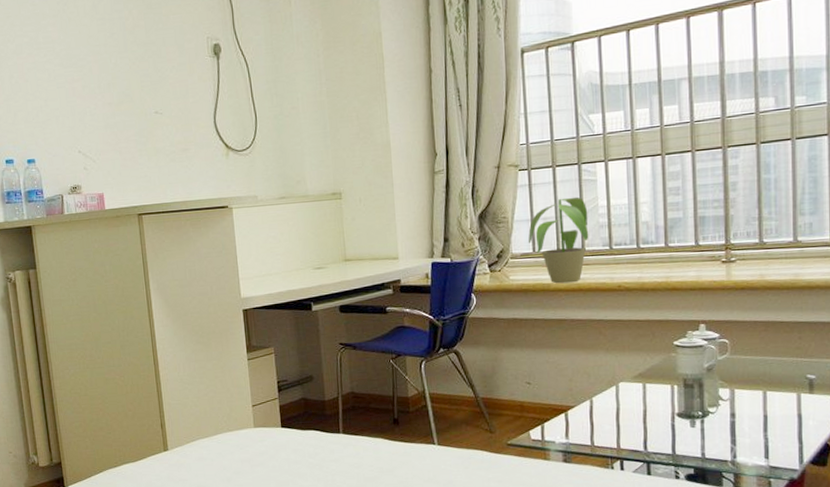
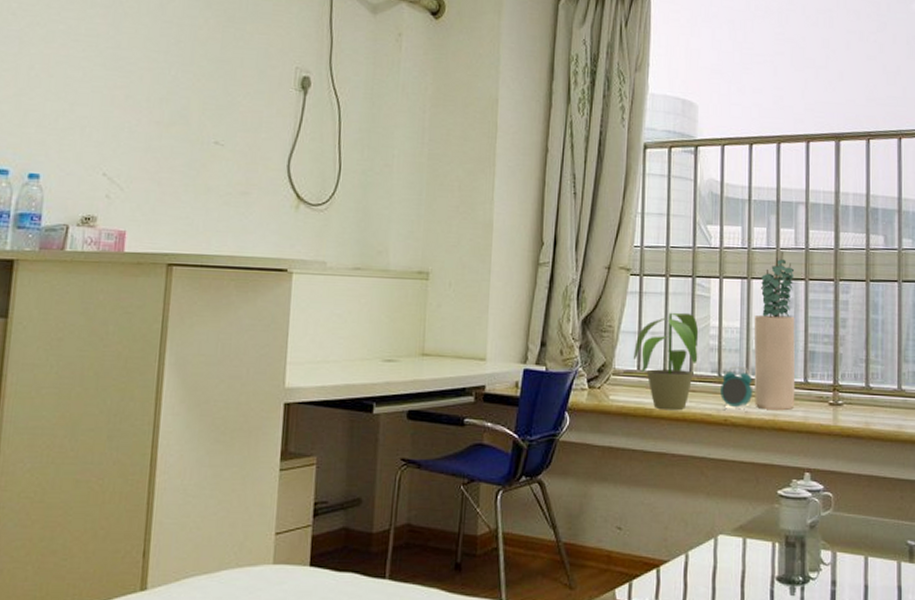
alarm clock: none [613,238,645,277] -> present [720,366,753,411]
vase: none [641,129,687,273] -> present [753,252,796,411]

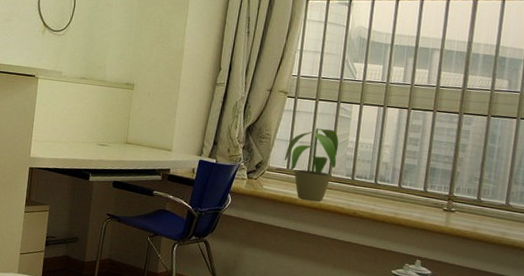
alarm clock: present [720,366,753,411] -> none [352,173,380,208]
vase: present [753,252,796,411] -> none [380,88,425,211]

